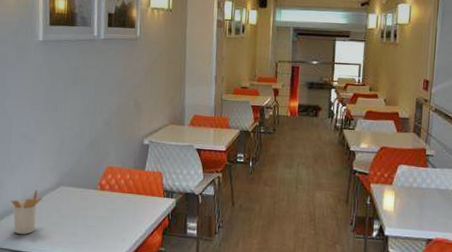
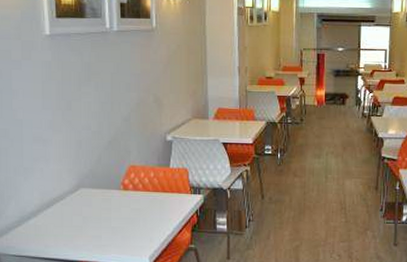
utensil holder: present [10,189,42,234] -> none [27,193,62,240]

